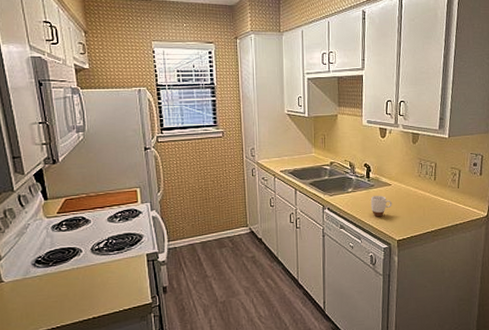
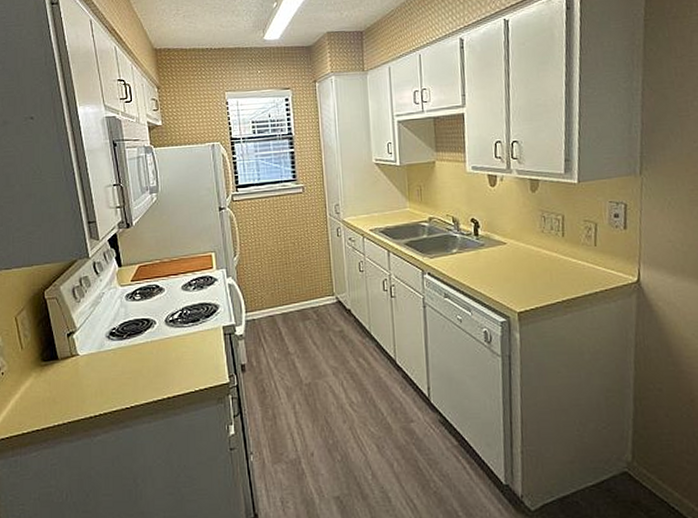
mug: present [370,196,392,217] -> none [480,257,509,284]

